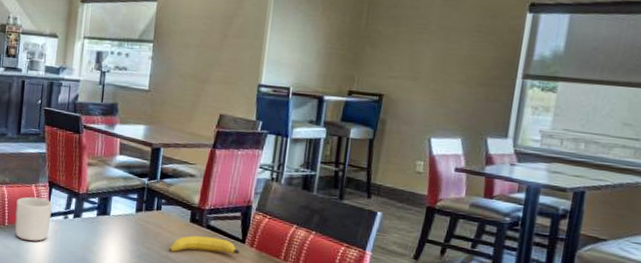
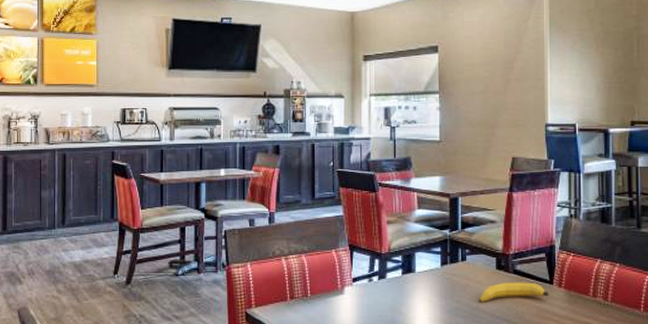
mug: present [14,197,53,242] -> none [318,263,355,311]

